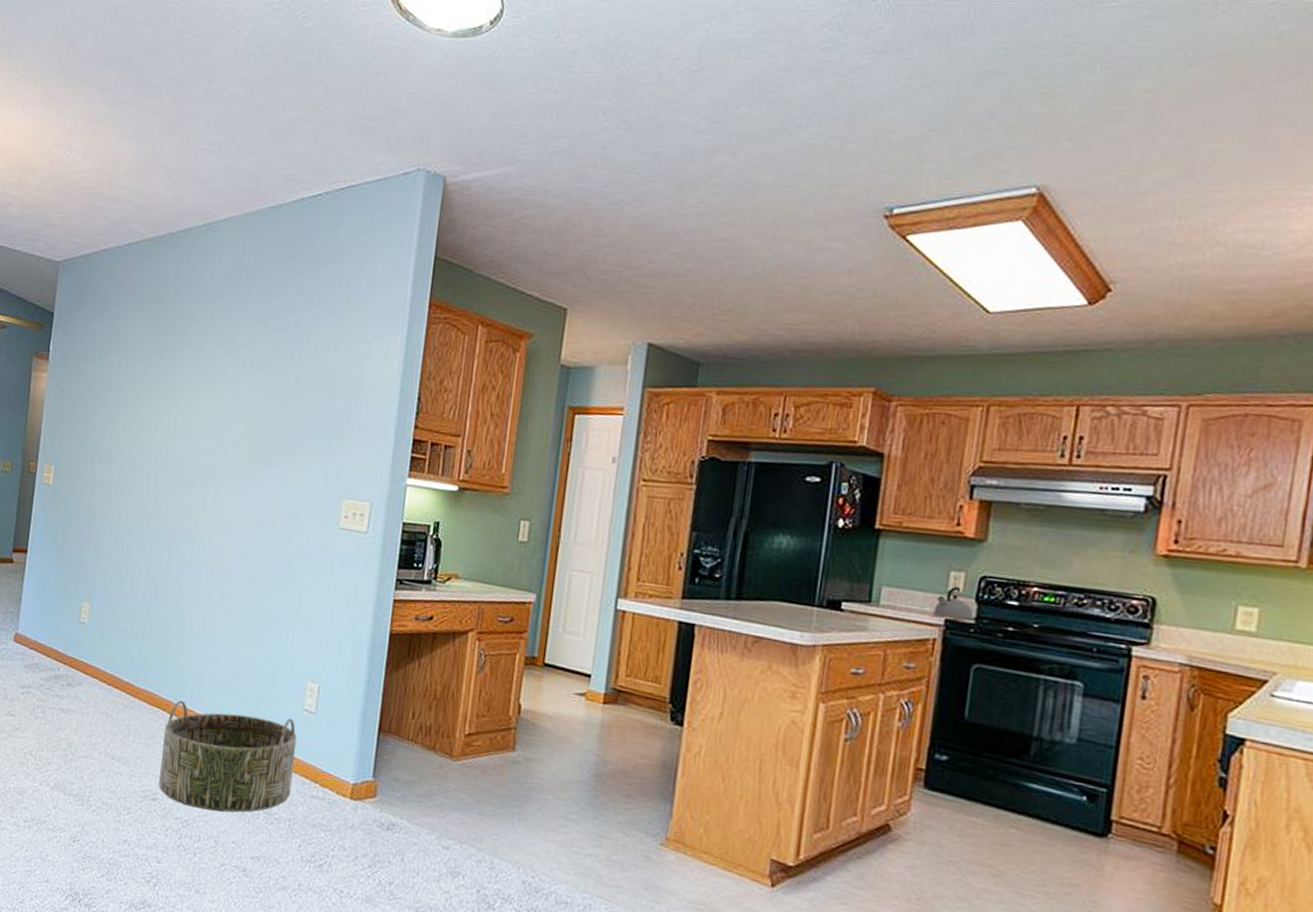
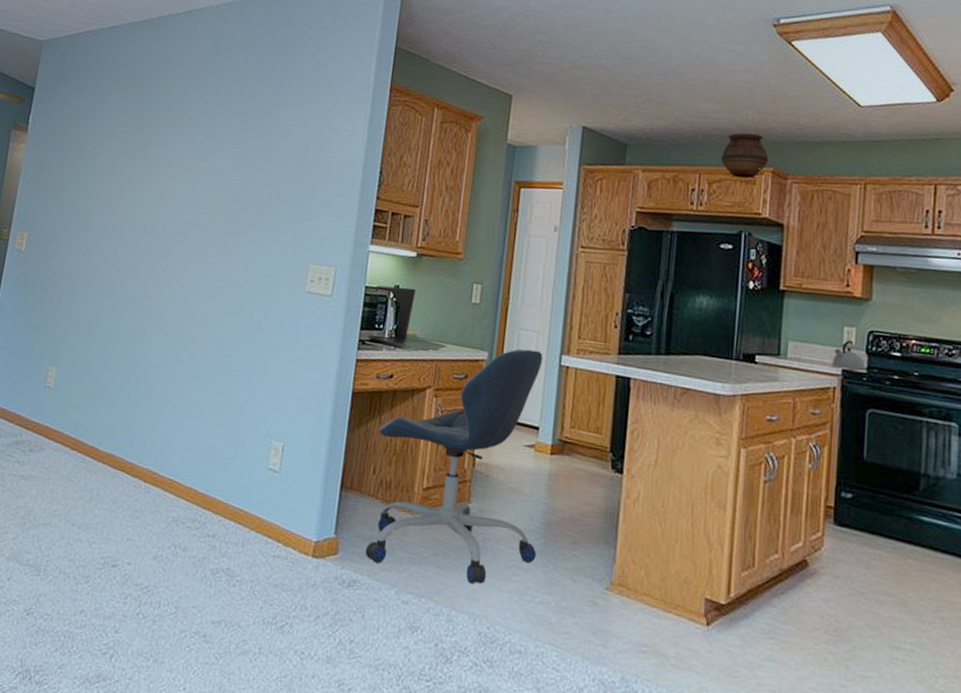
basket: present [159,700,297,812] -> none [119,463,261,576]
laptop computer: none [403,521,492,592] -> present [366,285,447,351]
office chair: none [404,591,597,833] -> present [365,349,543,584]
ceramic pot: none [811,347,870,401] -> present [720,132,768,179]

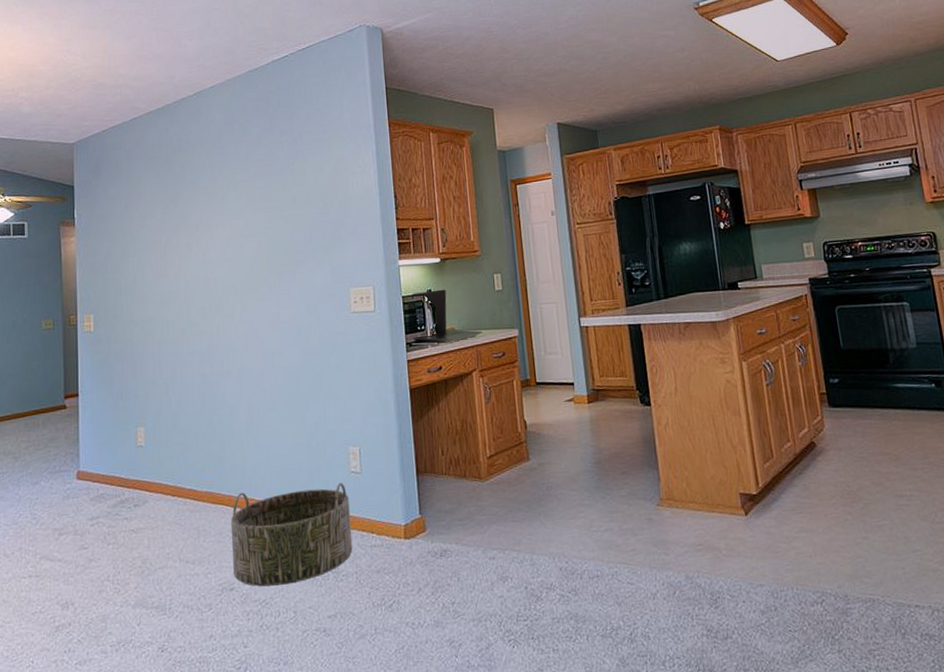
basket: none [119,463,261,576] -> present [230,483,353,587]
office chair: present [365,349,543,584] -> none [439,318,594,531]
ceramic pot: present [720,132,768,179] -> none [675,100,714,140]
kettle: present [831,339,866,370] -> none [799,253,827,278]

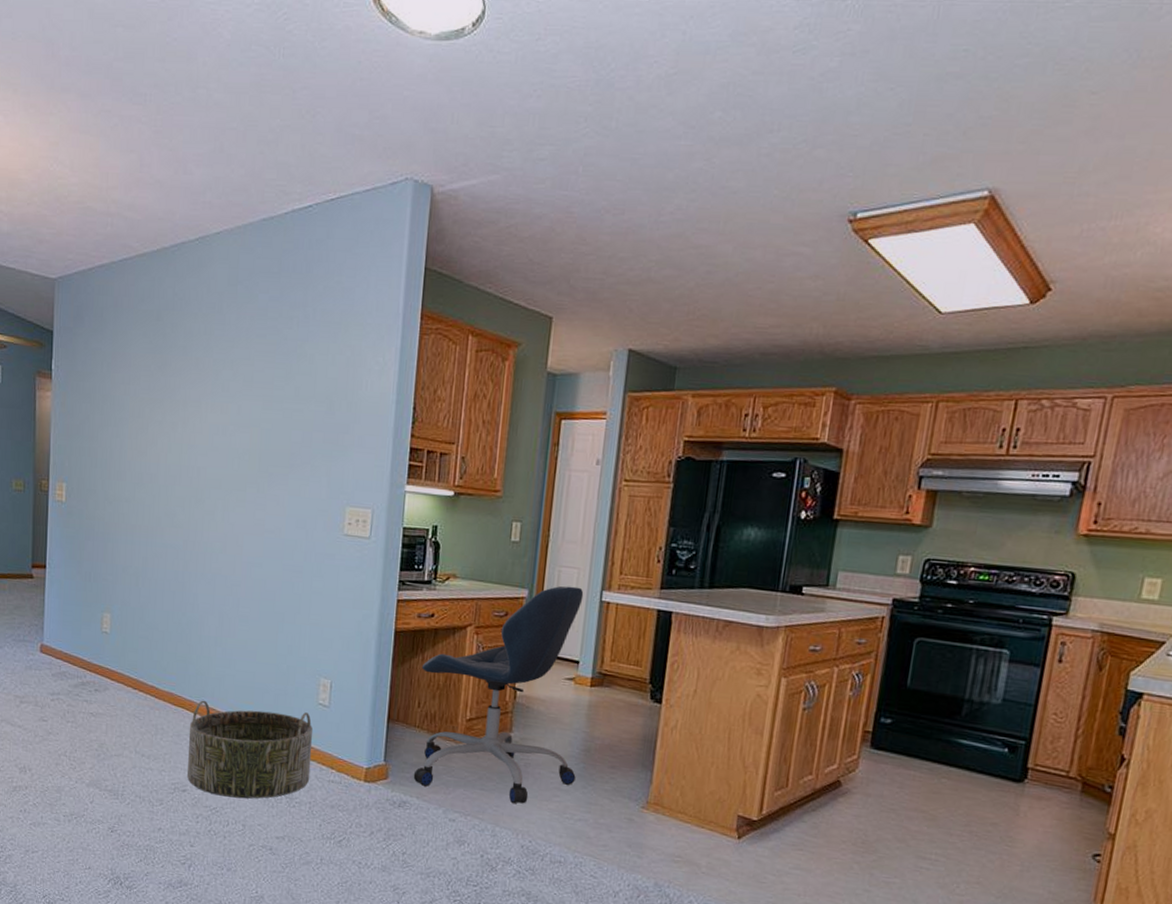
laptop computer: present [411,289,483,343] -> none [405,526,487,590]
office chair: none [439,318,594,531] -> present [413,586,584,804]

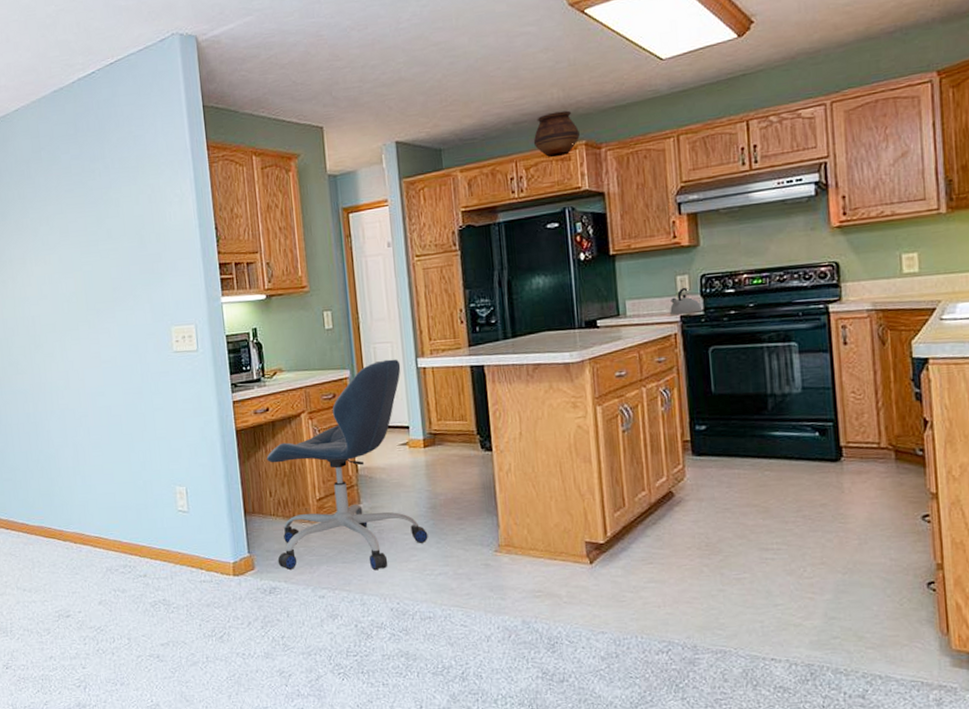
basket: present [187,700,314,799] -> none [62,521,183,615]
ceramic pot: none [778,349,832,401] -> present [533,110,580,158]
kettle: none [881,568,919,599] -> present [669,287,703,316]

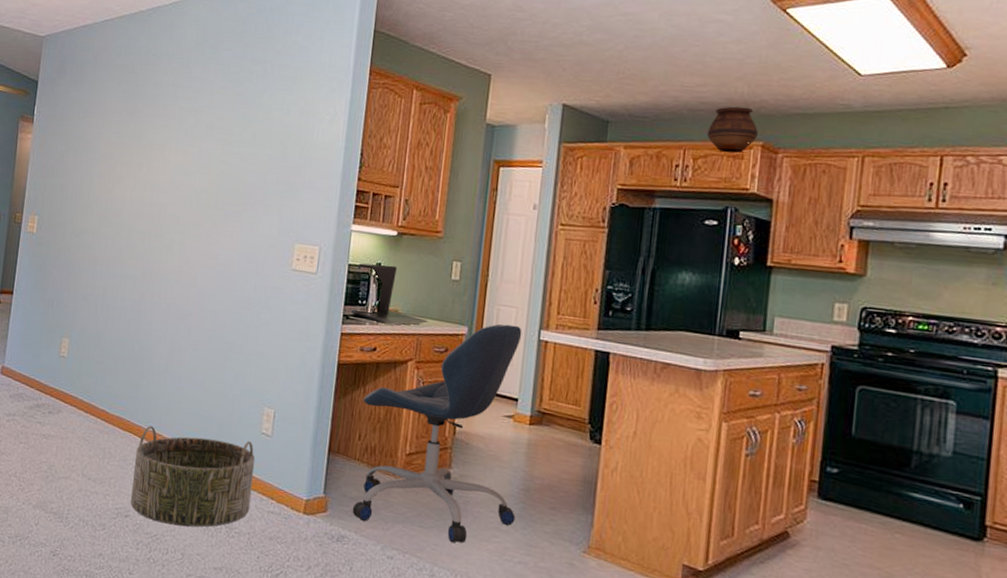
basket: none [62,521,183,615] -> present [131,425,256,527]
laptop computer: none [235,327,312,384] -> present [349,263,428,325]
kettle: present [669,287,703,316] -> none [819,316,858,347]

